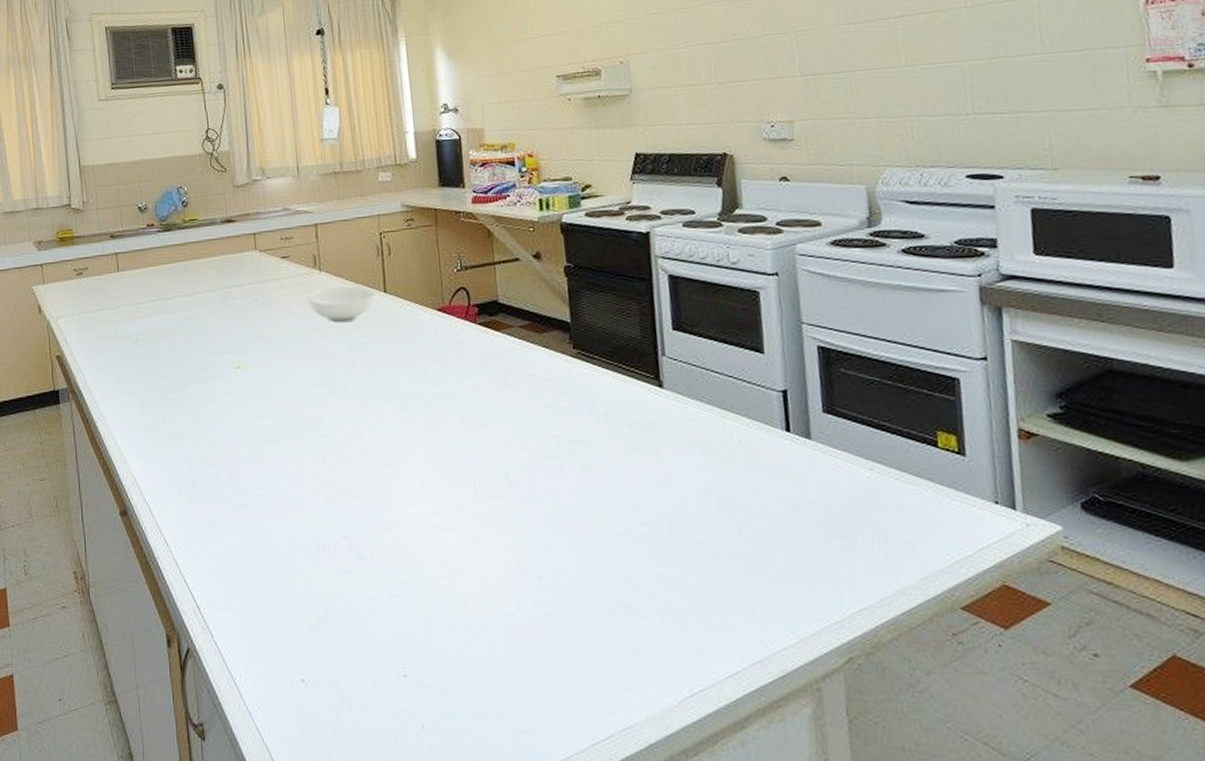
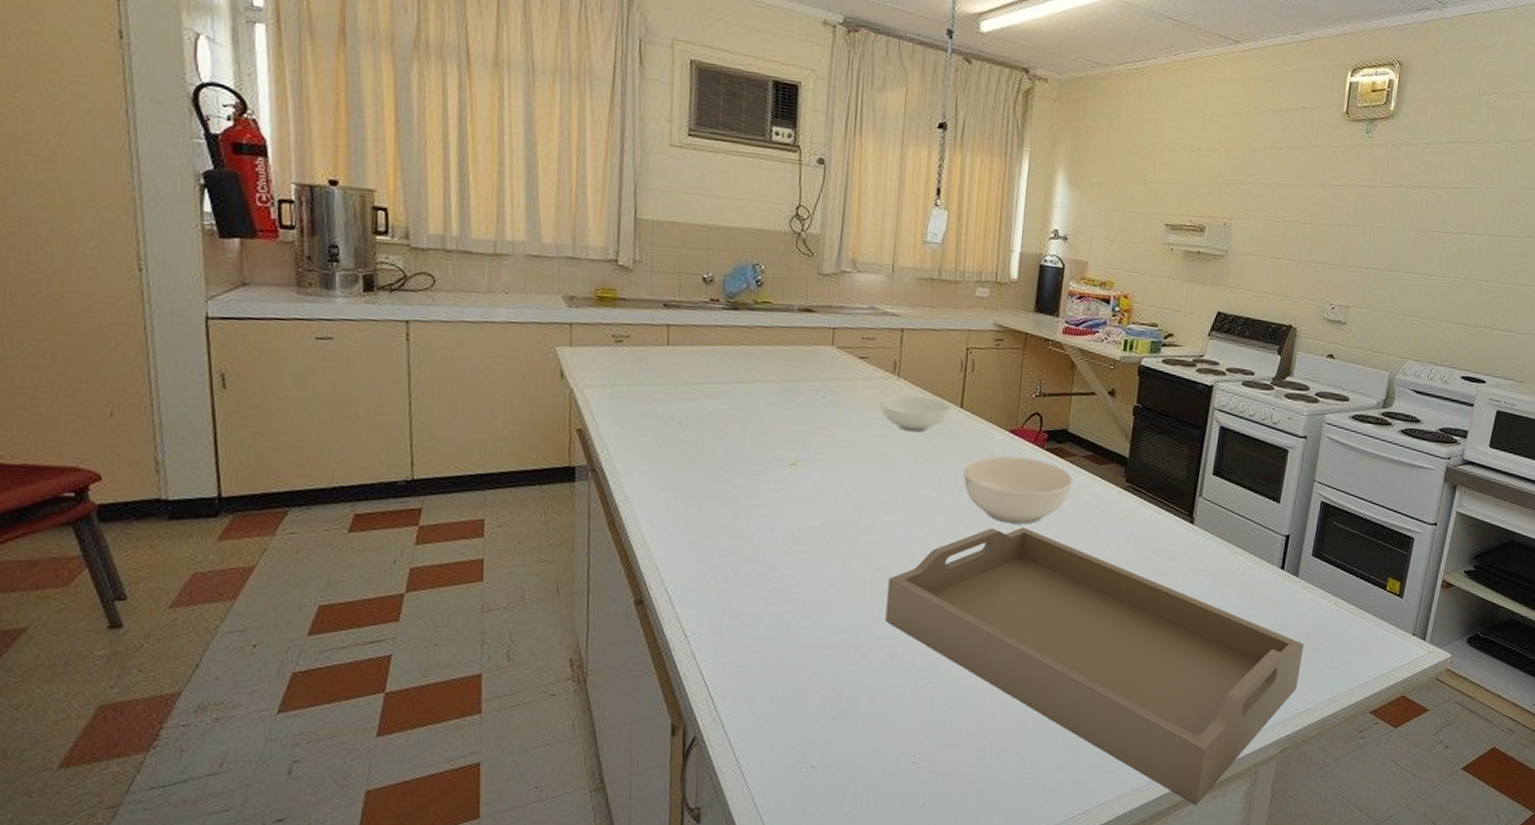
serving tray: none [344,409,847,734] -> present [885,527,1304,807]
bowl: none [398,335,516,406] -> present [963,456,1074,524]

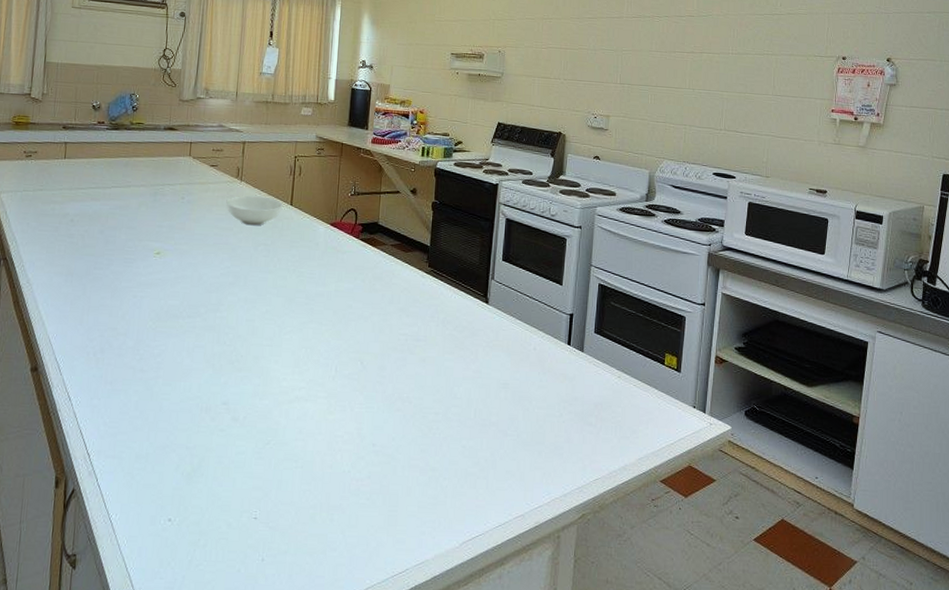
serving tray: present [885,527,1304,807] -> none [230,306,594,569]
bowl: present [963,456,1074,524] -> none [293,245,385,304]

